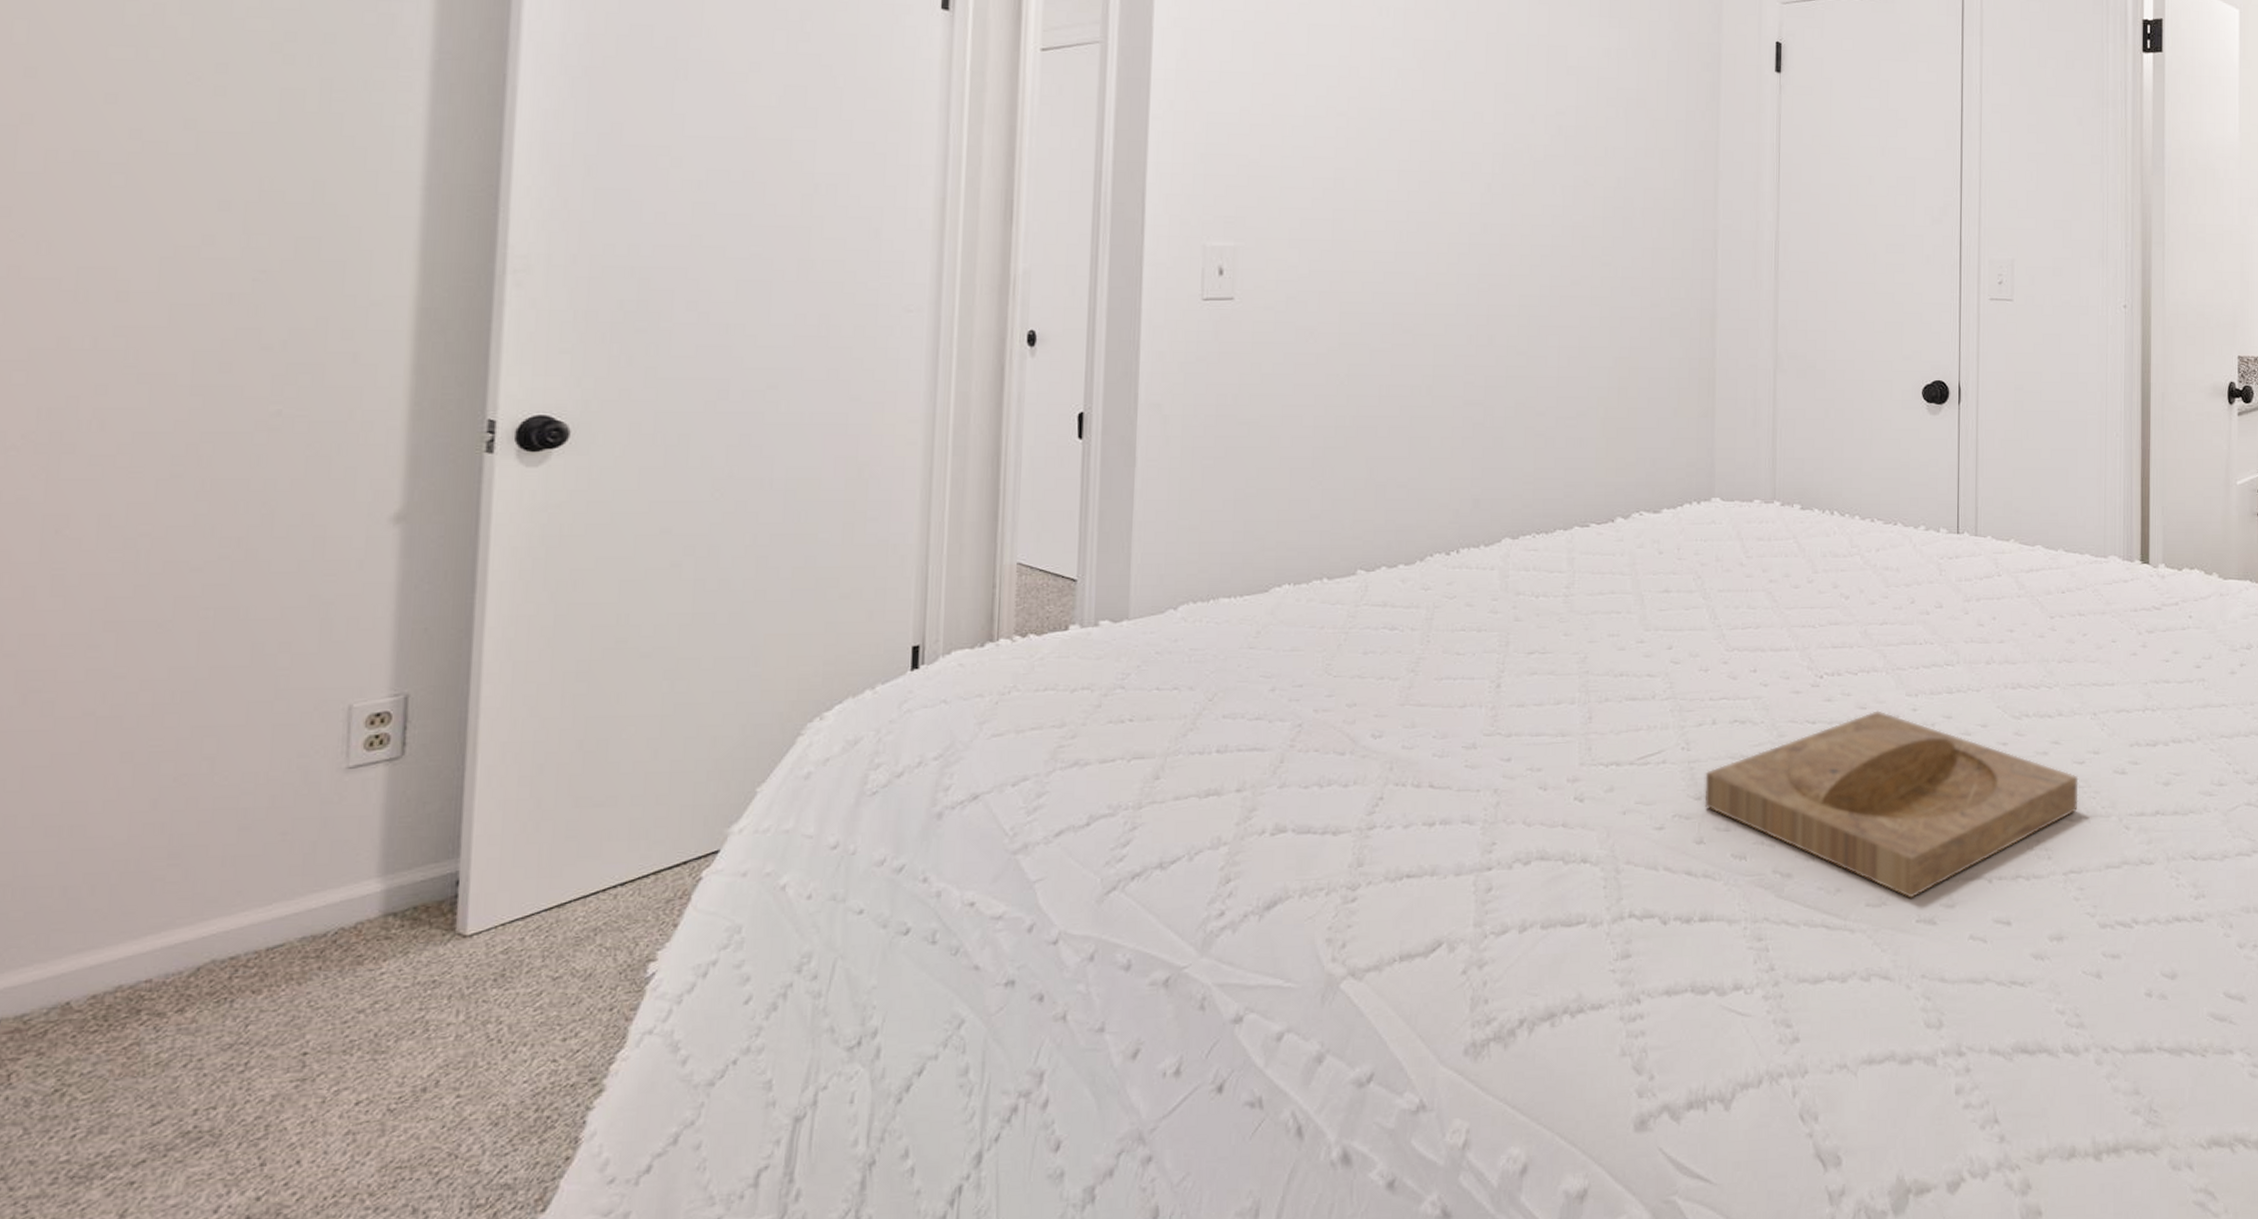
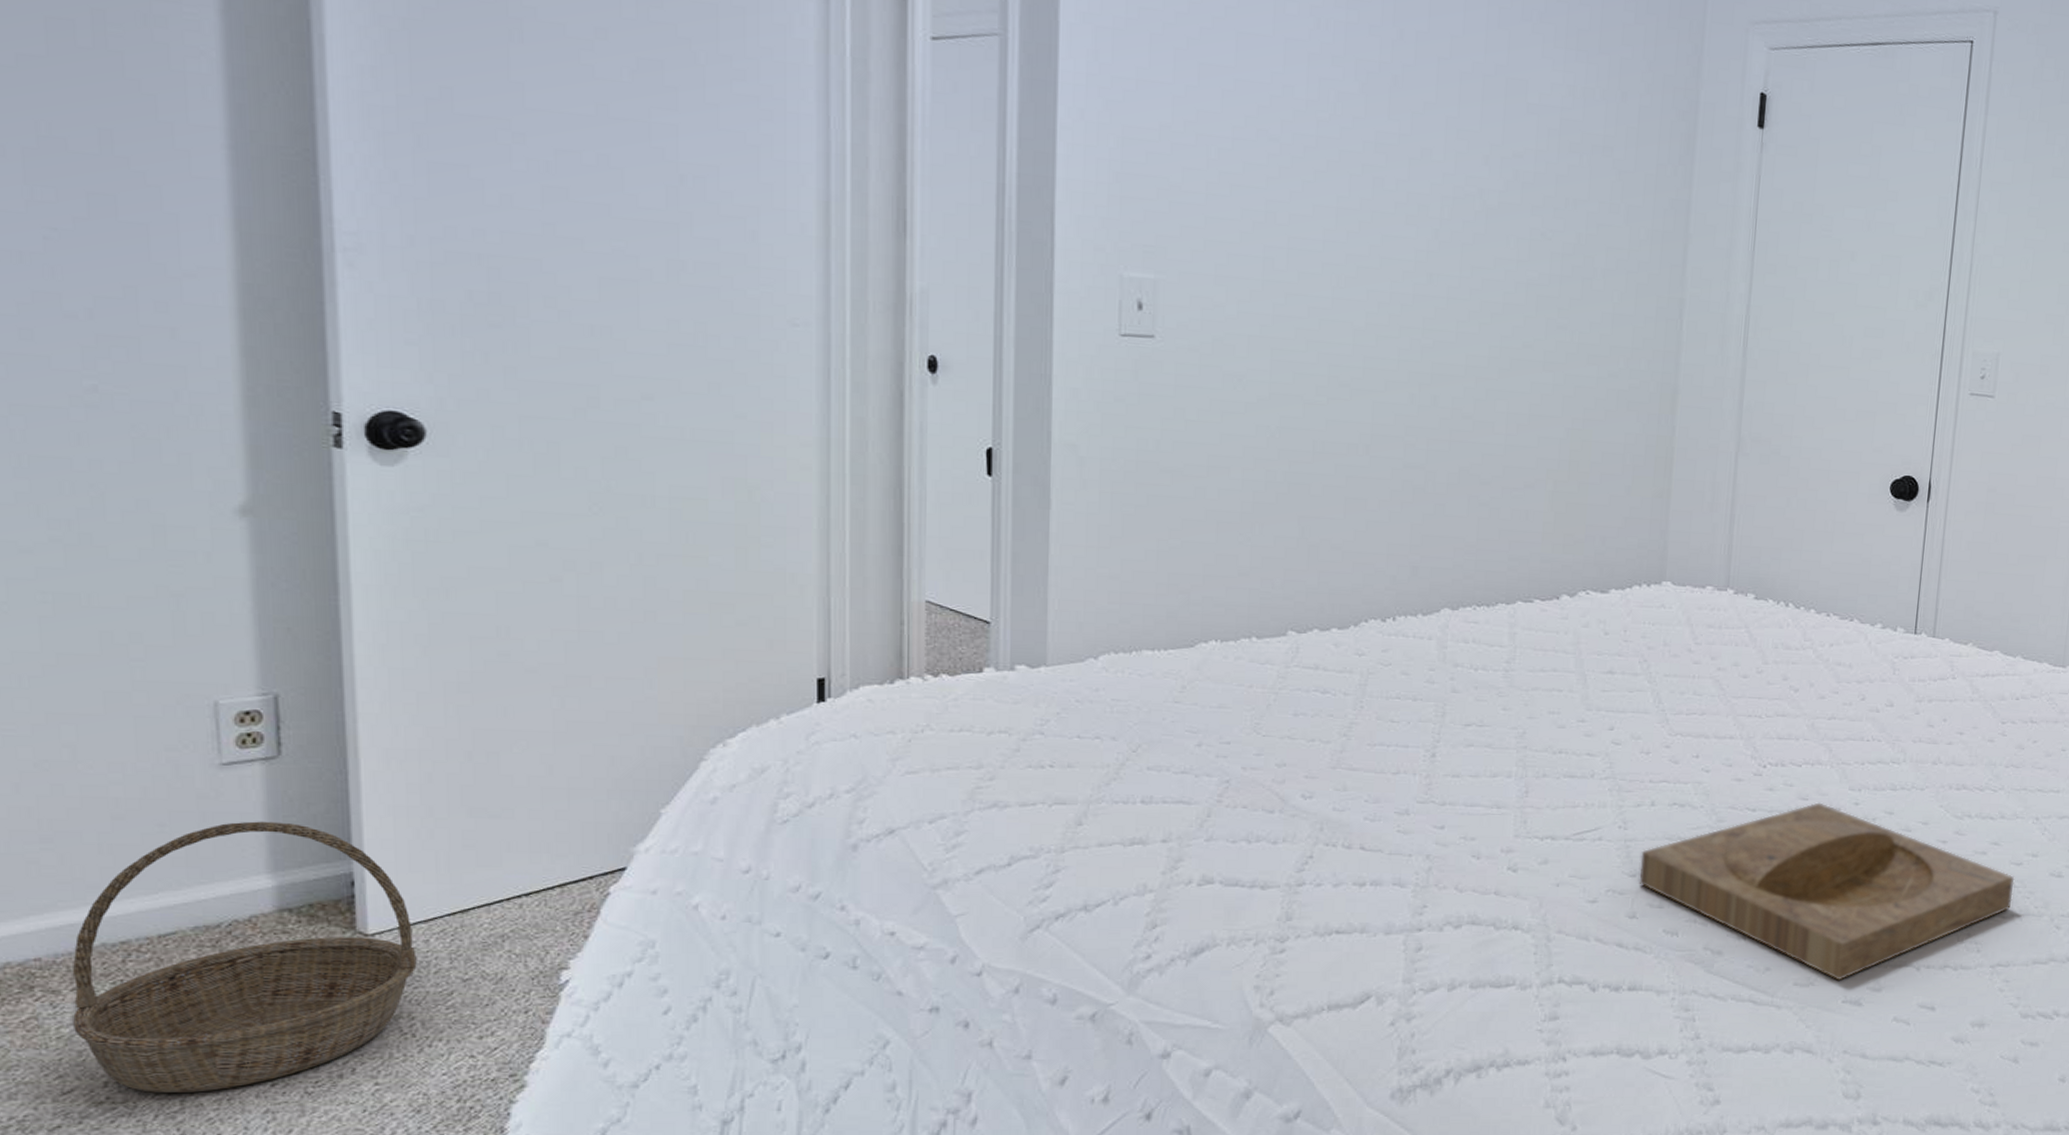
basket: none [173,823,511,1119] -> present [73,821,417,1093]

